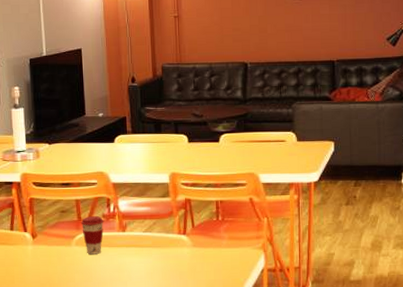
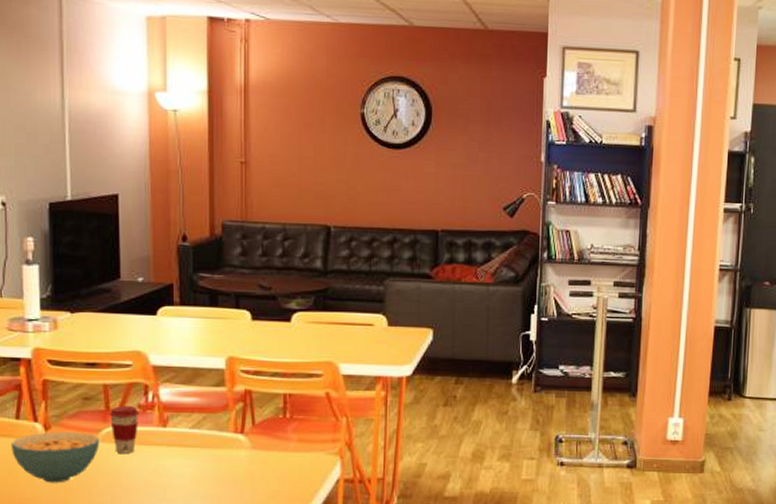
cereal bowl: none [8,239,75,280] -> present [11,432,100,483]

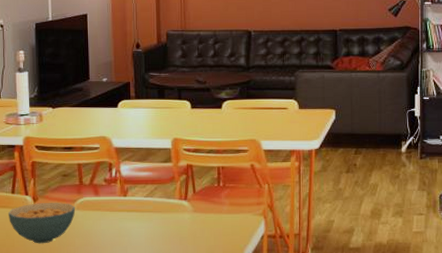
coffee cup: present [109,405,140,453] -> none [82,180,106,218]

